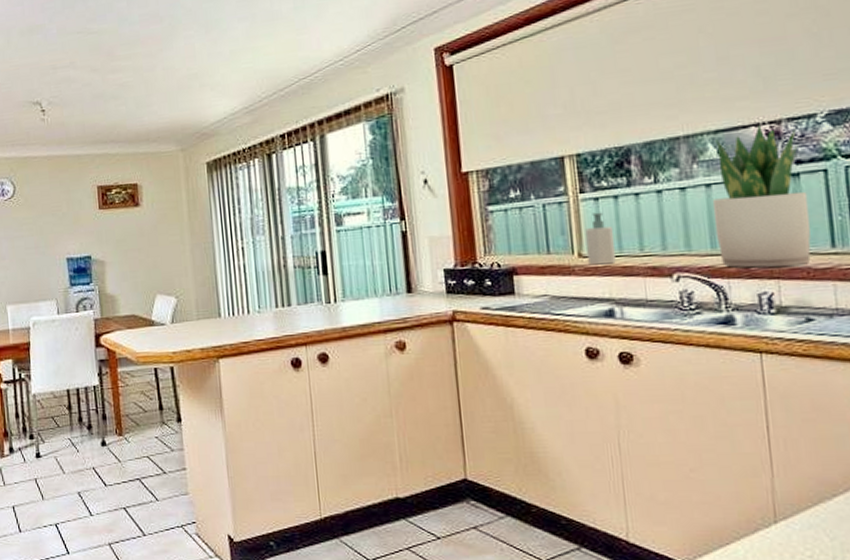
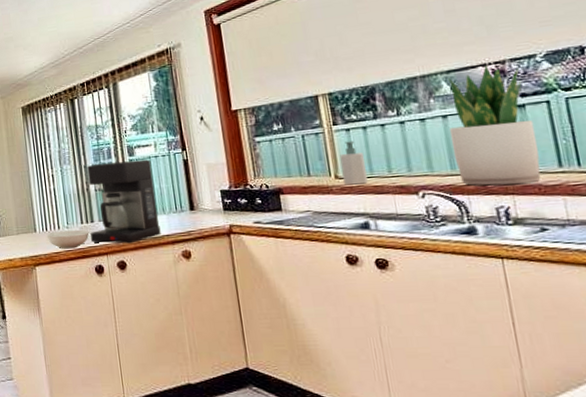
bowl: none [233,314,285,339] -> present [46,229,89,249]
coffee maker: none [285,230,371,333] -> present [87,159,161,244]

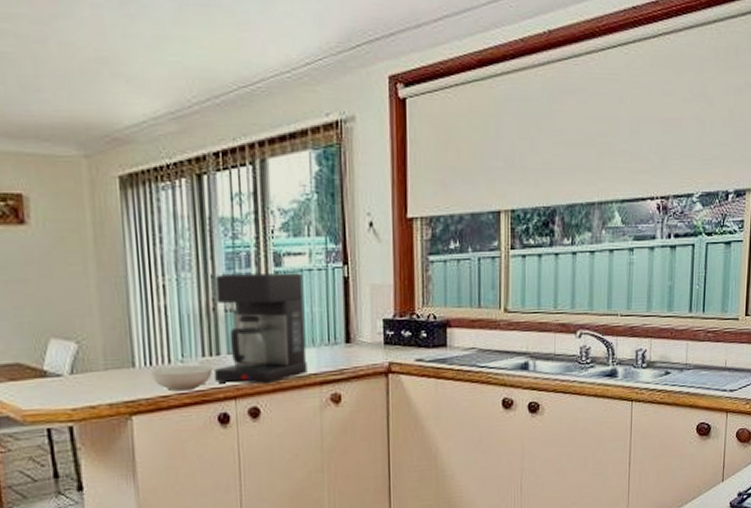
soap bottle: present [339,140,368,185] -> none [512,269,534,320]
planter: present [448,66,541,186] -> none [612,199,679,328]

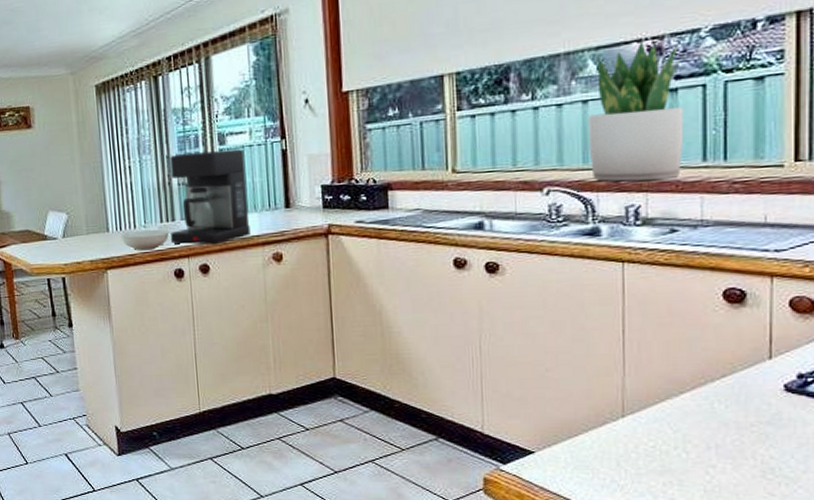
planter: none [612,199,679,328] -> present [587,41,684,182]

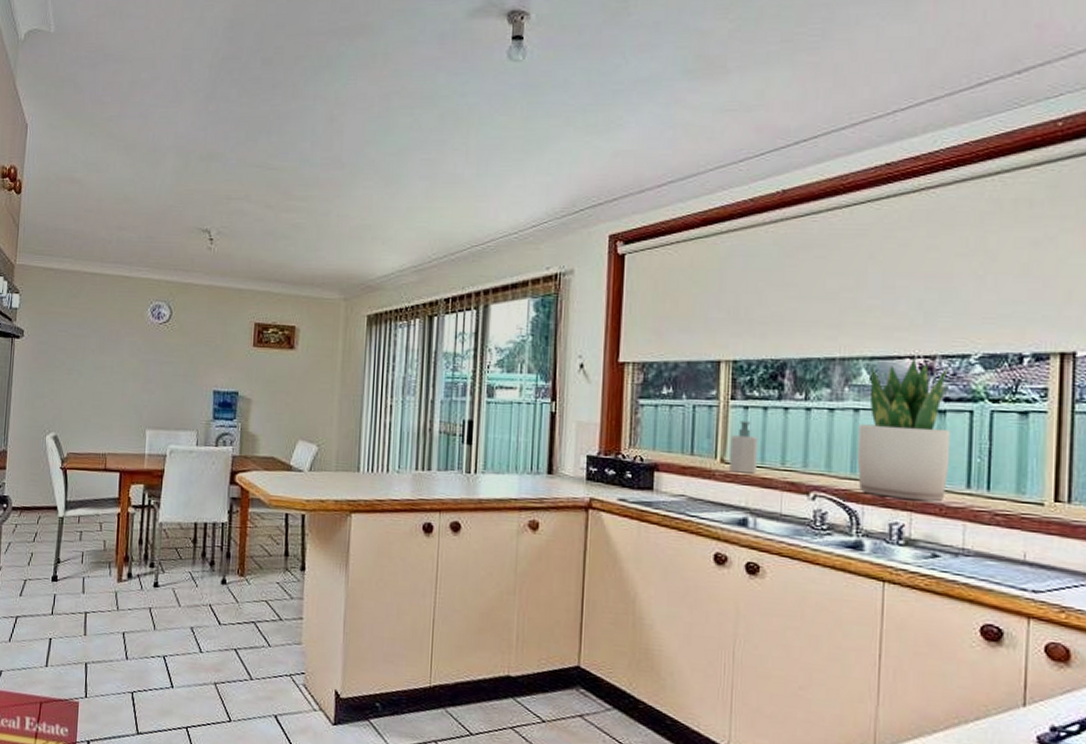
bowl: present [120,229,170,251] -> none [371,474,424,499]
coffee maker: present [170,149,251,245] -> none [423,400,513,503]
soap bottle: none [460,129,488,180] -> present [729,420,758,474]

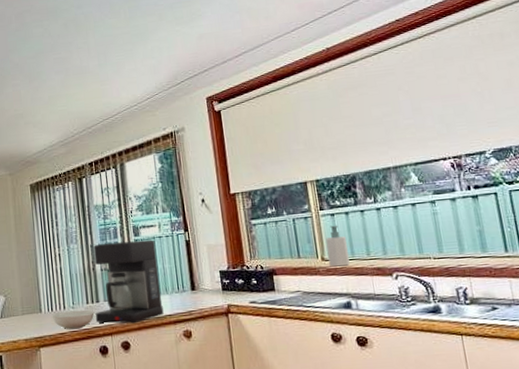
bowl: none [371,474,424,499] -> present [52,309,95,330]
coffee maker: none [423,400,513,503] -> present [93,240,164,324]
planter: present [857,358,951,502] -> none [416,160,492,269]

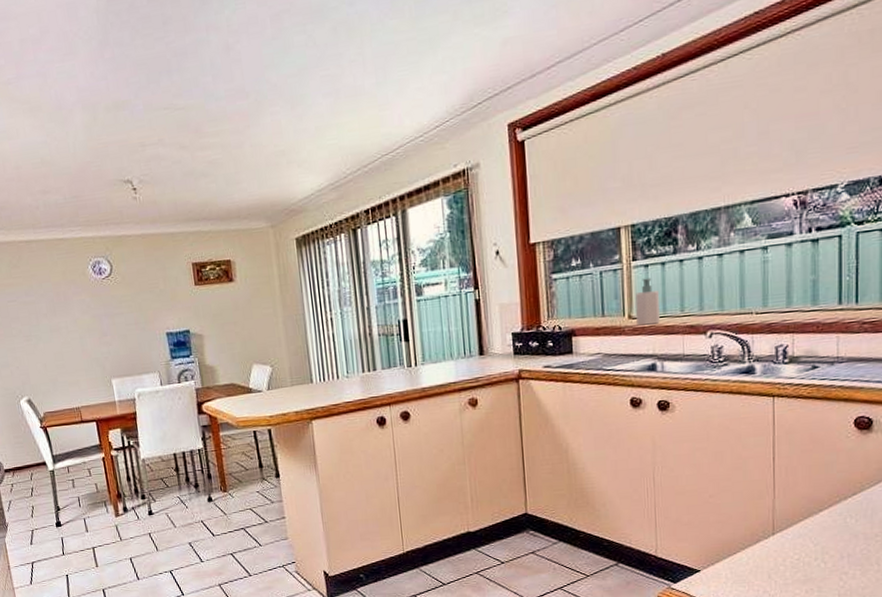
bowl: present [52,309,95,330] -> none [324,379,371,401]
coffee maker: present [93,240,164,324] -> none [370,299,448,393]

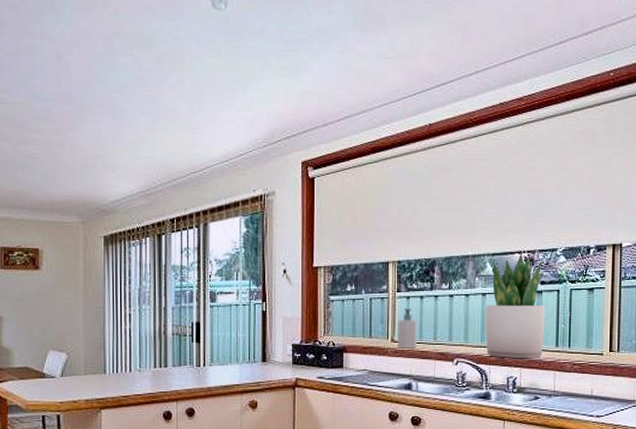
planter: none [744,196,824,325] -> present [485,253,545,359]

